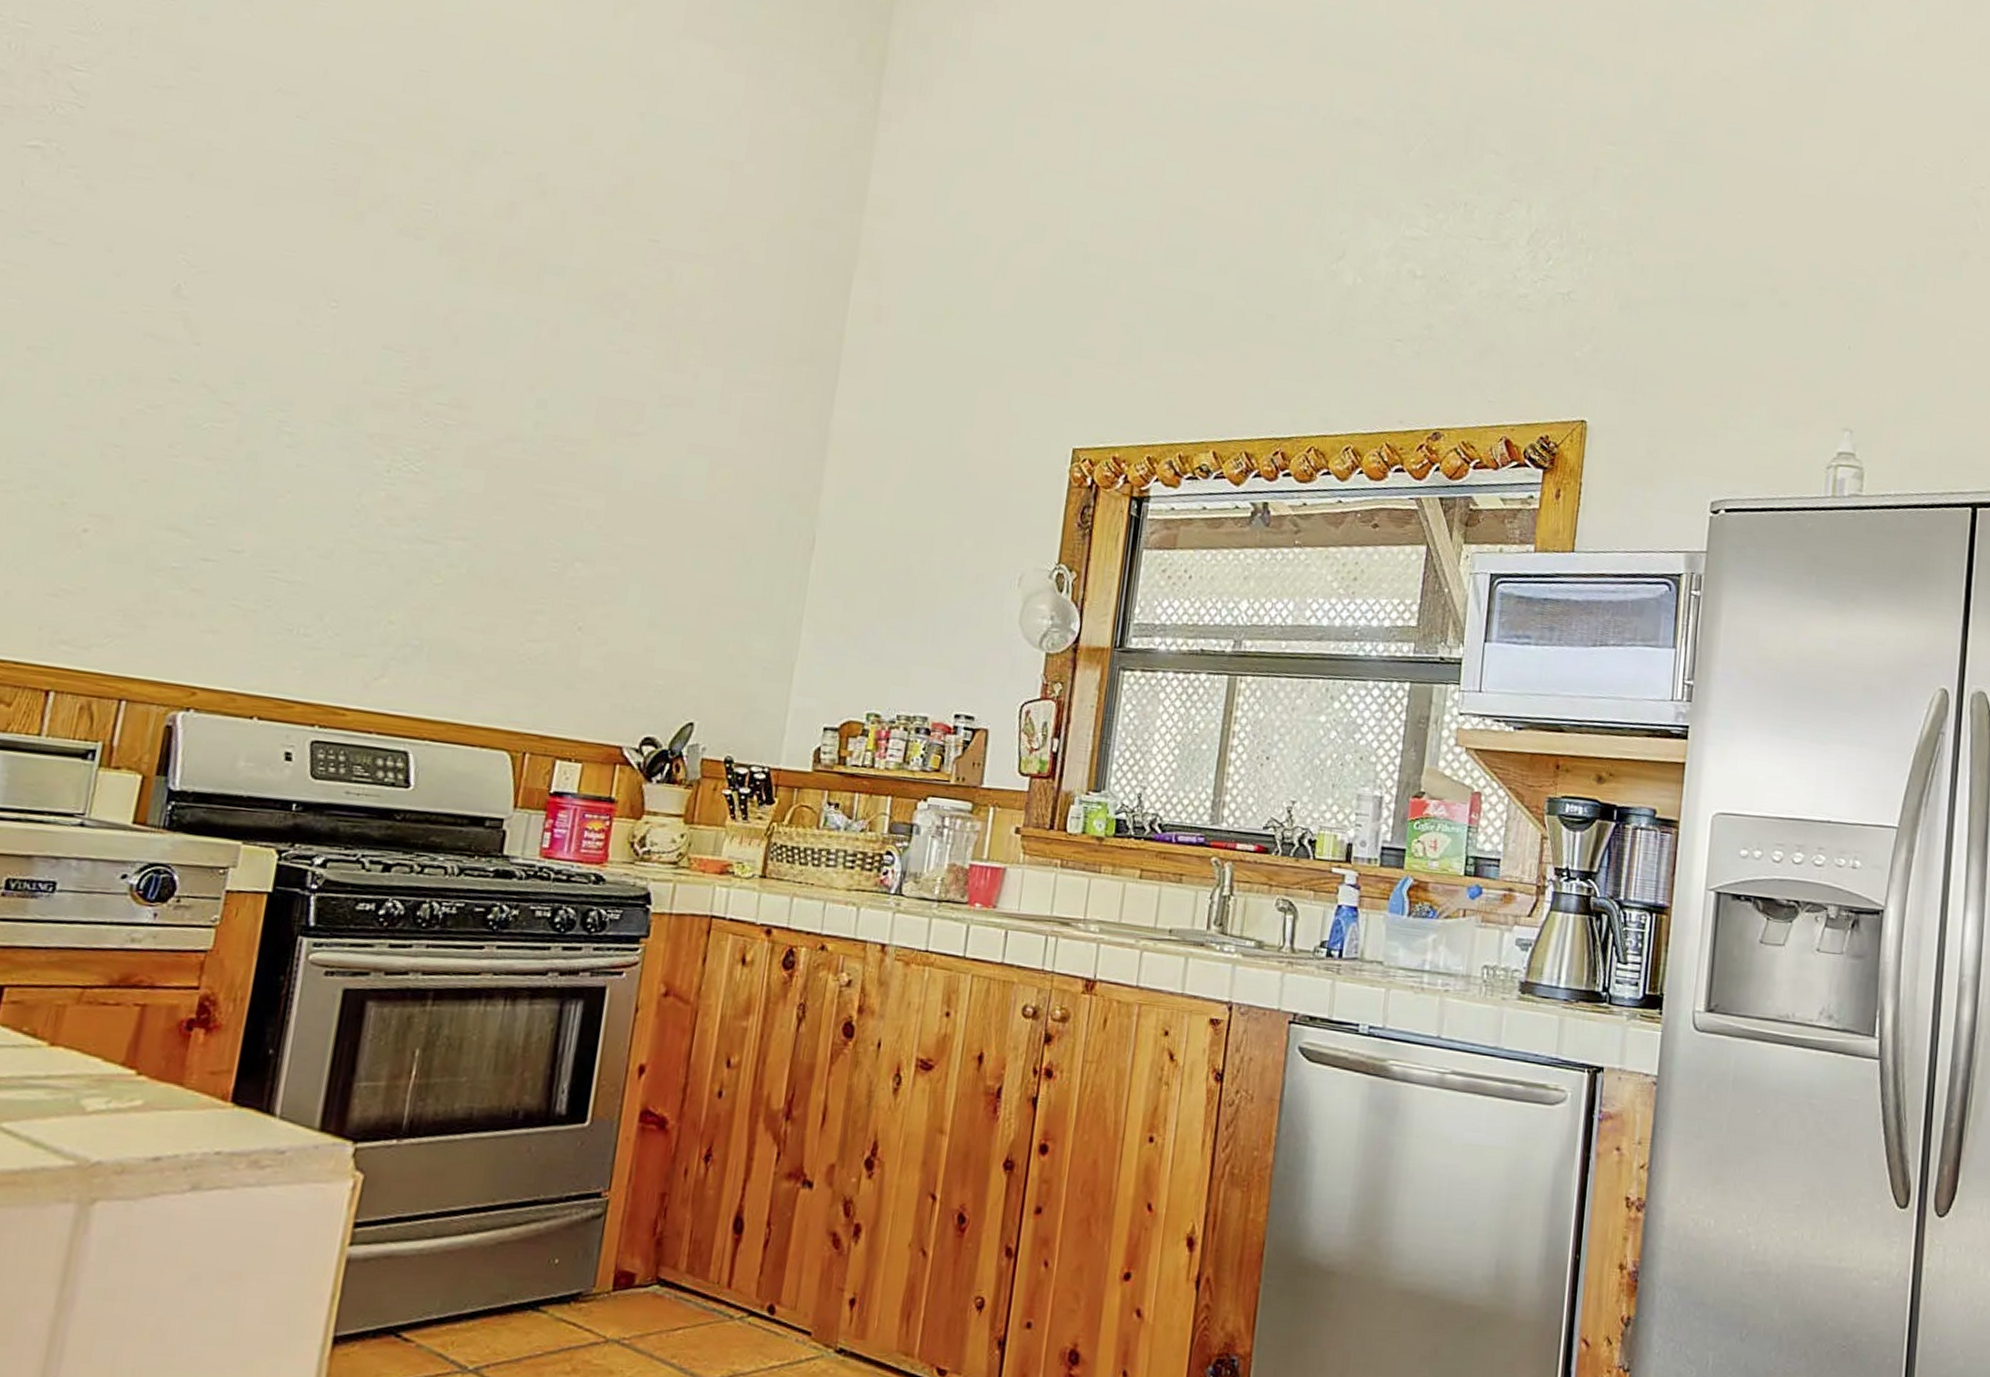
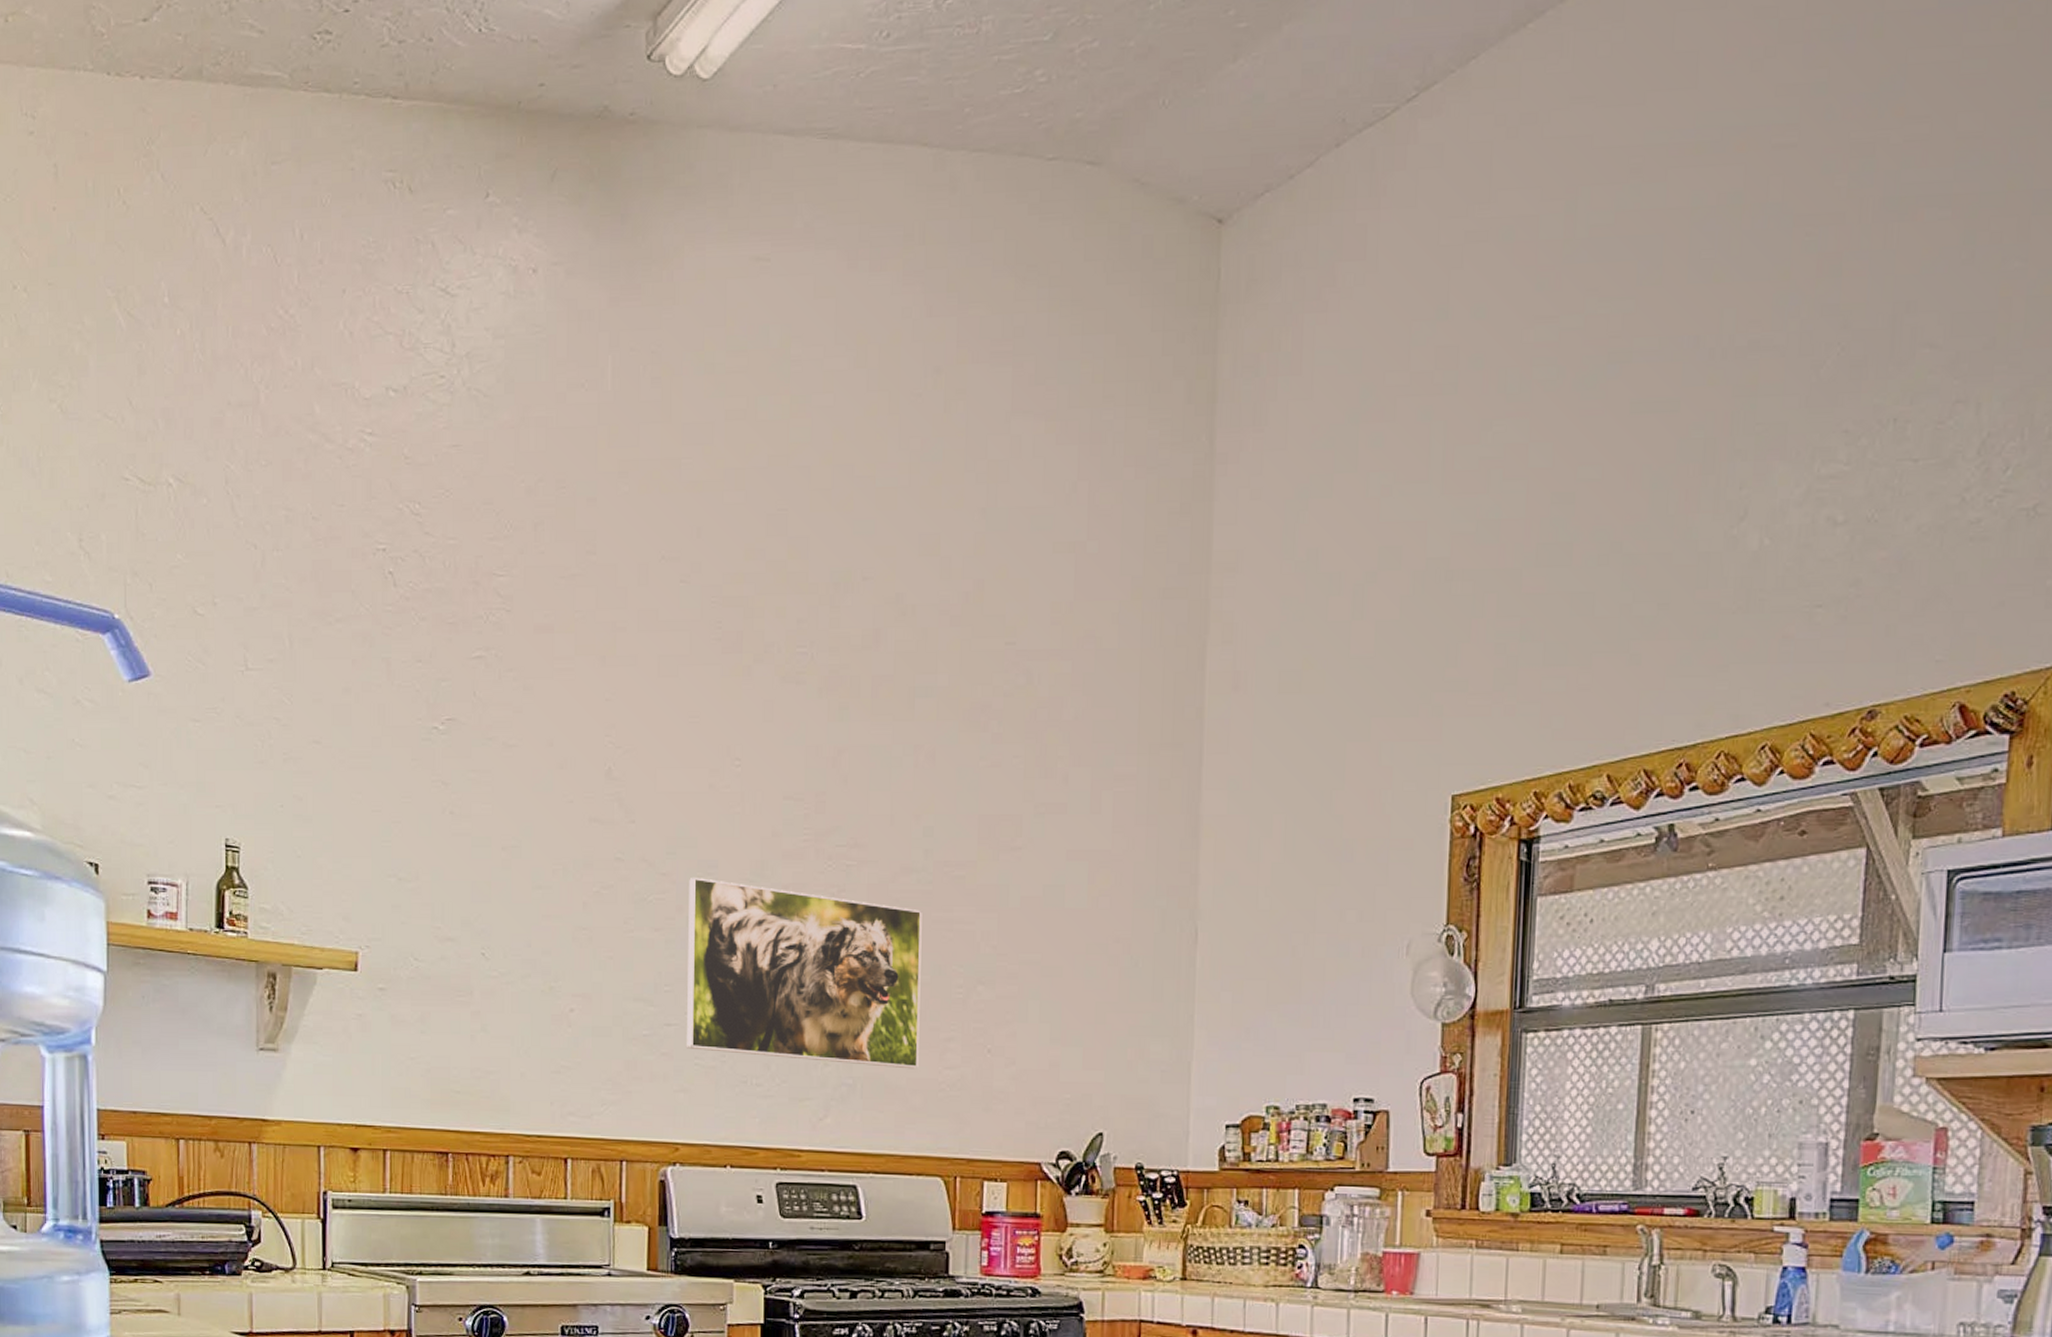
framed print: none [224,410,524,638] -> present [687,877,922,1069]

